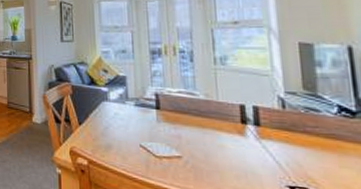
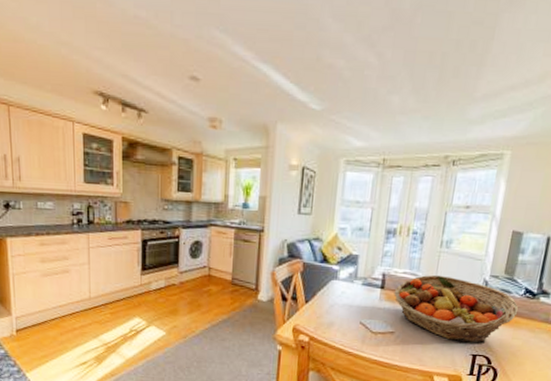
fruit basket: none [172,93,338,173] -> present [394,274,519,344]

